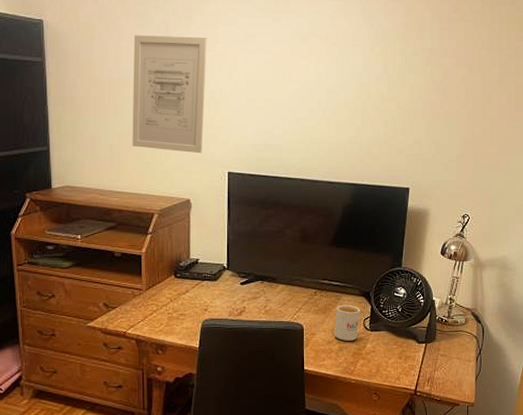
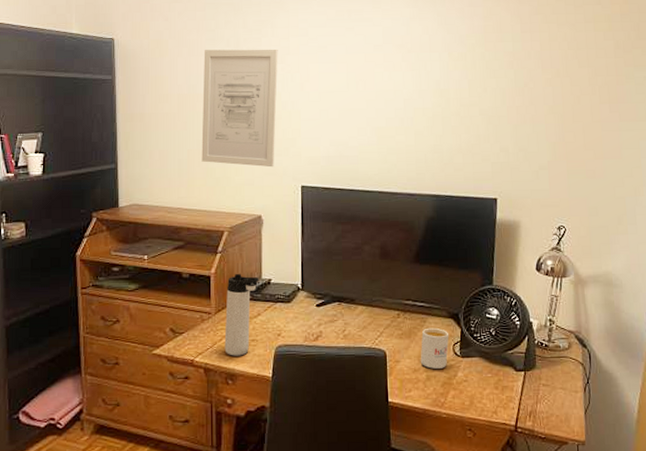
thermos bottle: none [155,254,187,329] -> present [224,274,259,356]

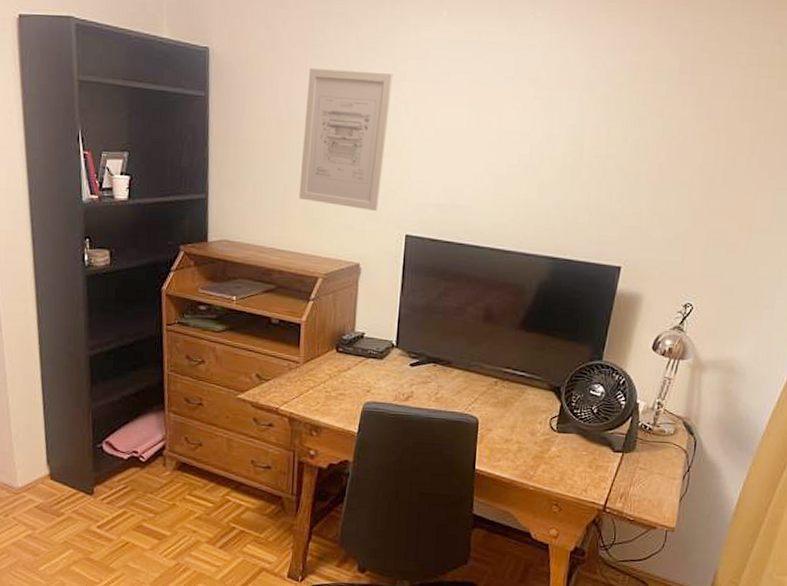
thermos bottle: present [224,274,259,356] -> none [311,324,352,409]
mug: present [420,327,449,369] -> none [513,398,548,442]

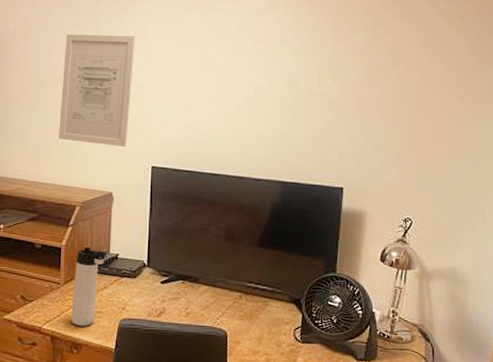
thermos bottle: none [311,324,352,409] -> present [71,247,107,327]

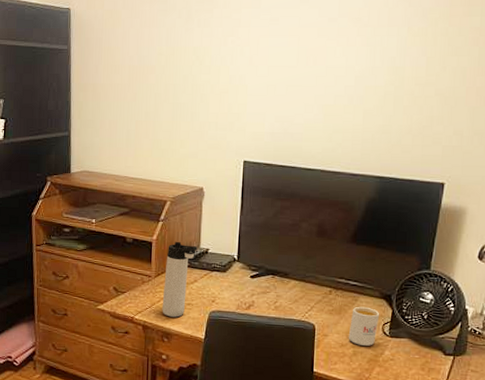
wall art: present [58,34,136,147] -> none [149,21,229,141]
mug: none [260,311,291,353] -> present [348,306,380,346]

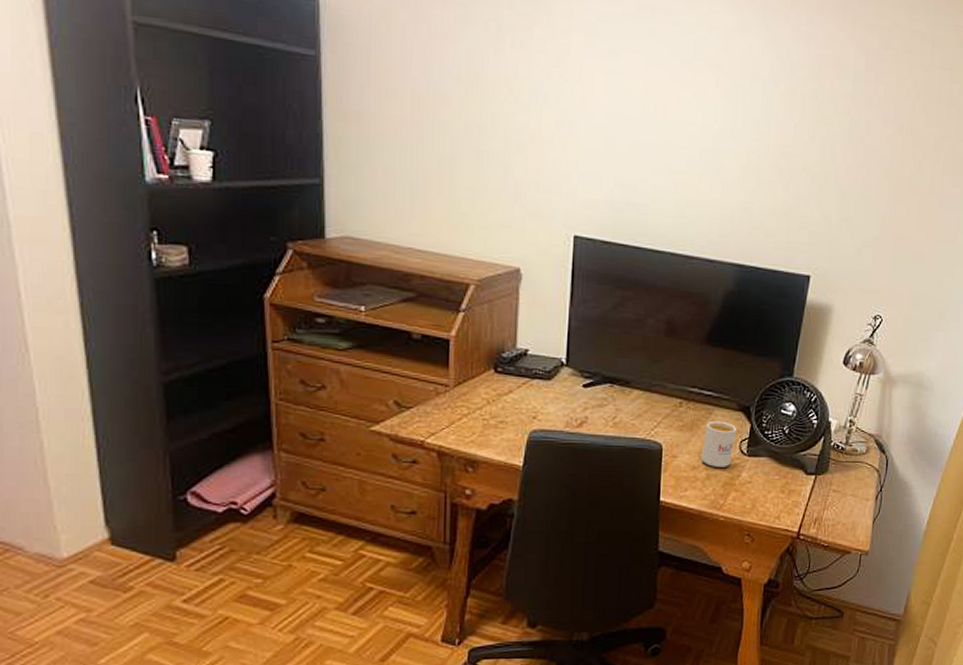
thermos bottle: present [162,242,198,318] -> none [464,340,513,440]

